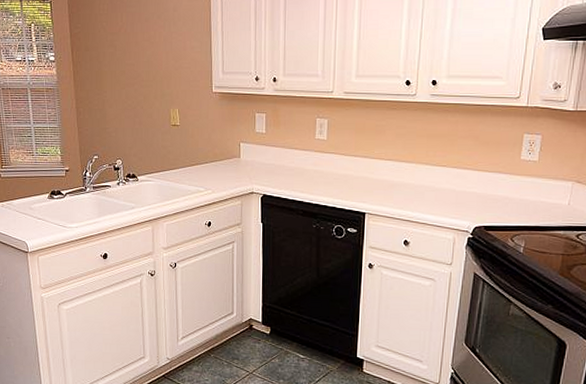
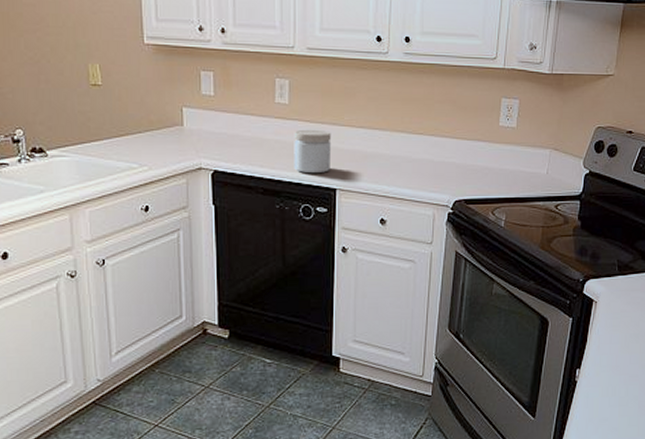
jar: none [329,161,363,199] -> present [294,129,332,173]

